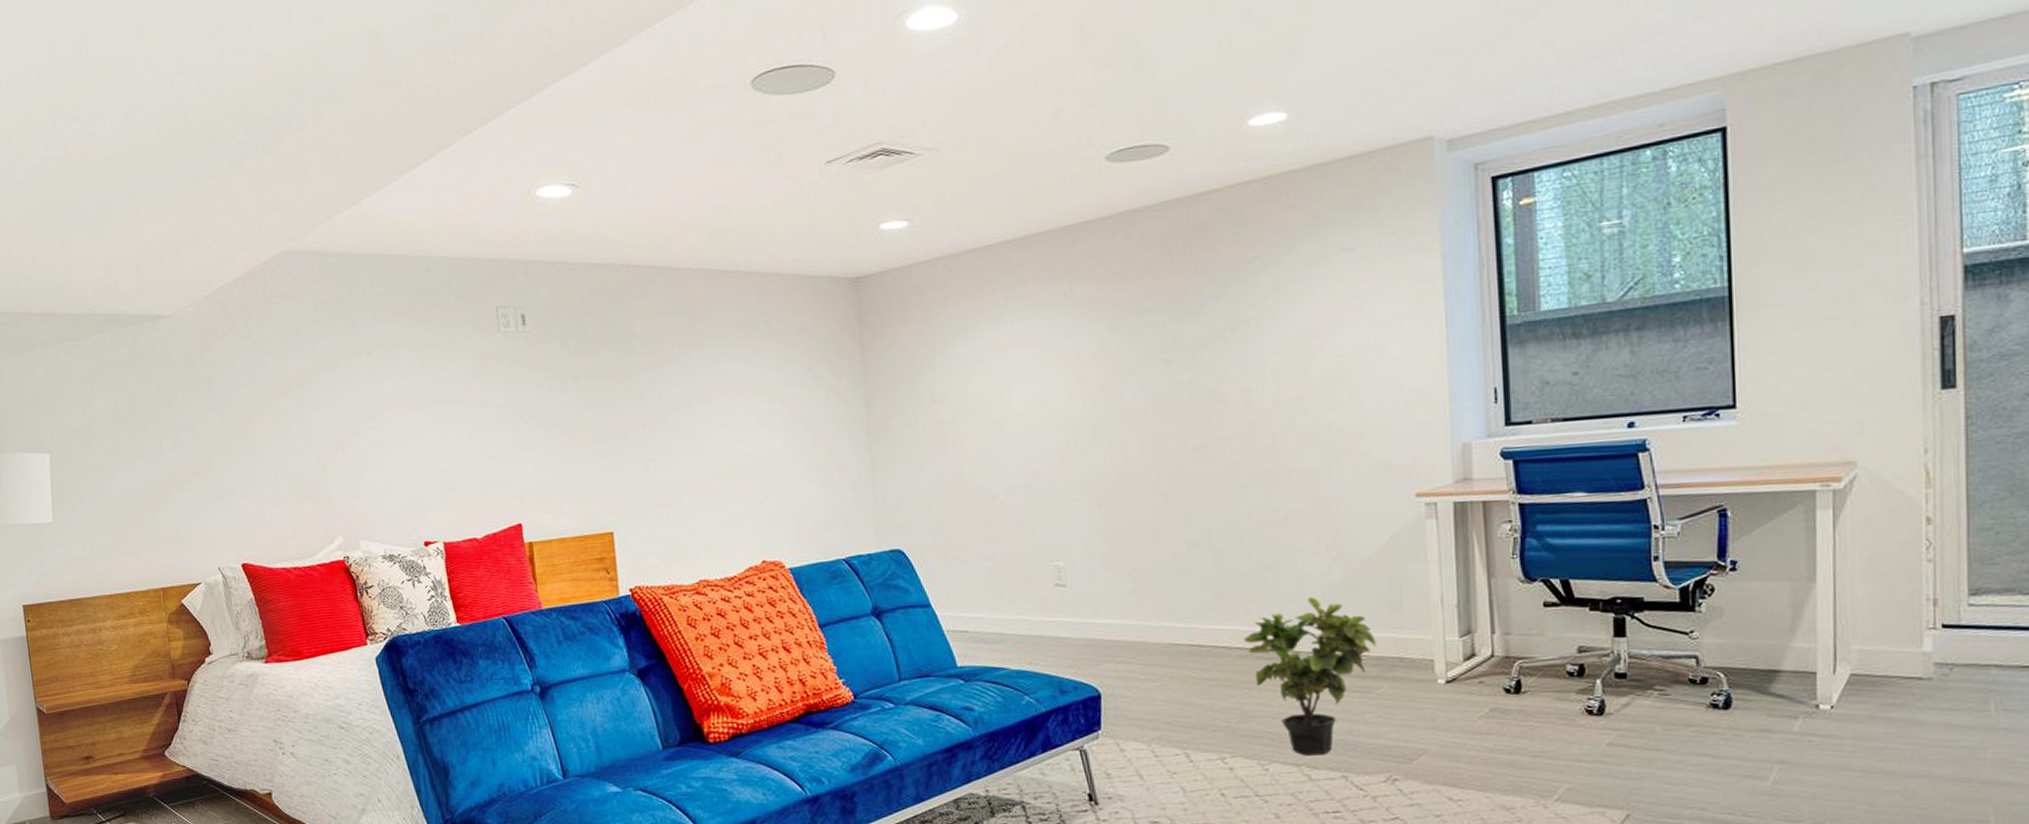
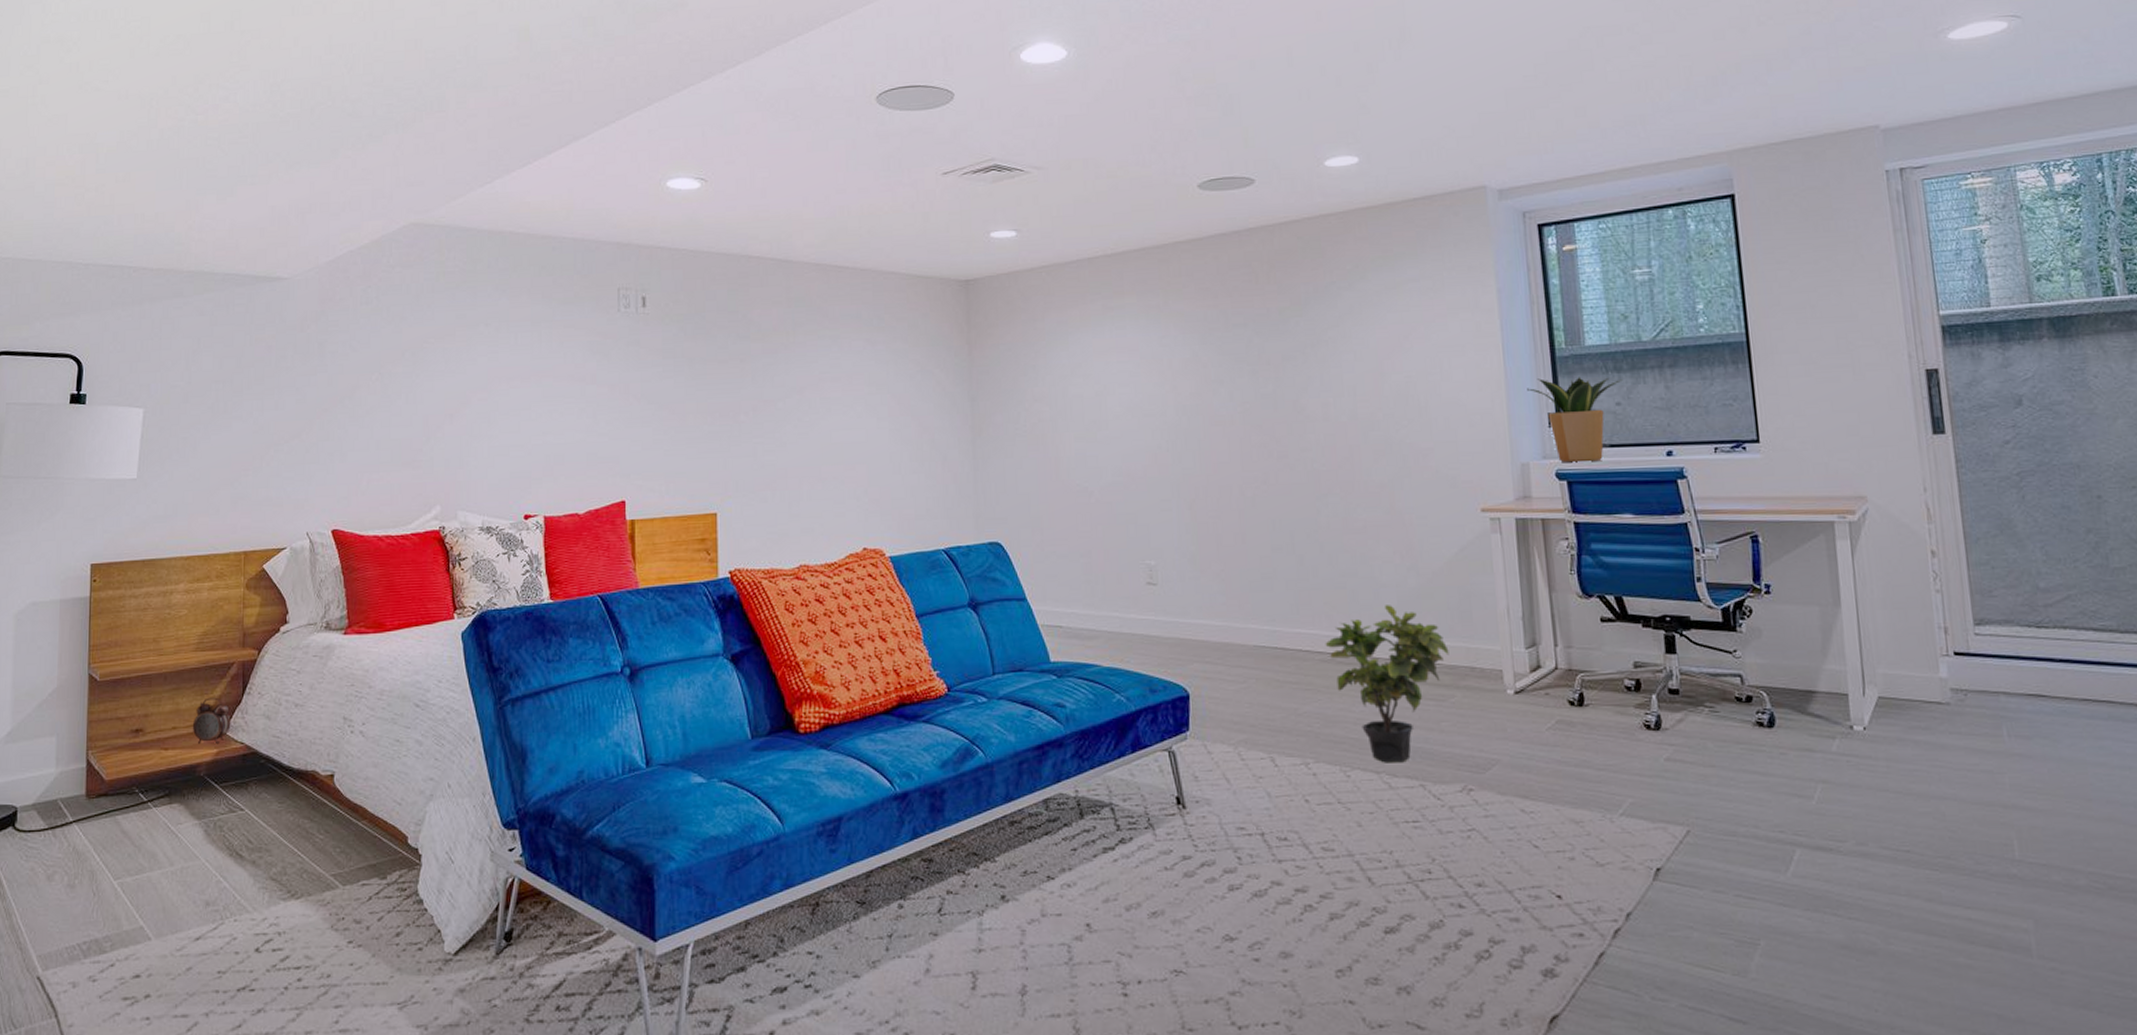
alarm clock: none [137,725,172,768] -> present [193,697,231,744]
potted plant: none [1472,346,1581,441] -> present [1527,377,1622,463]

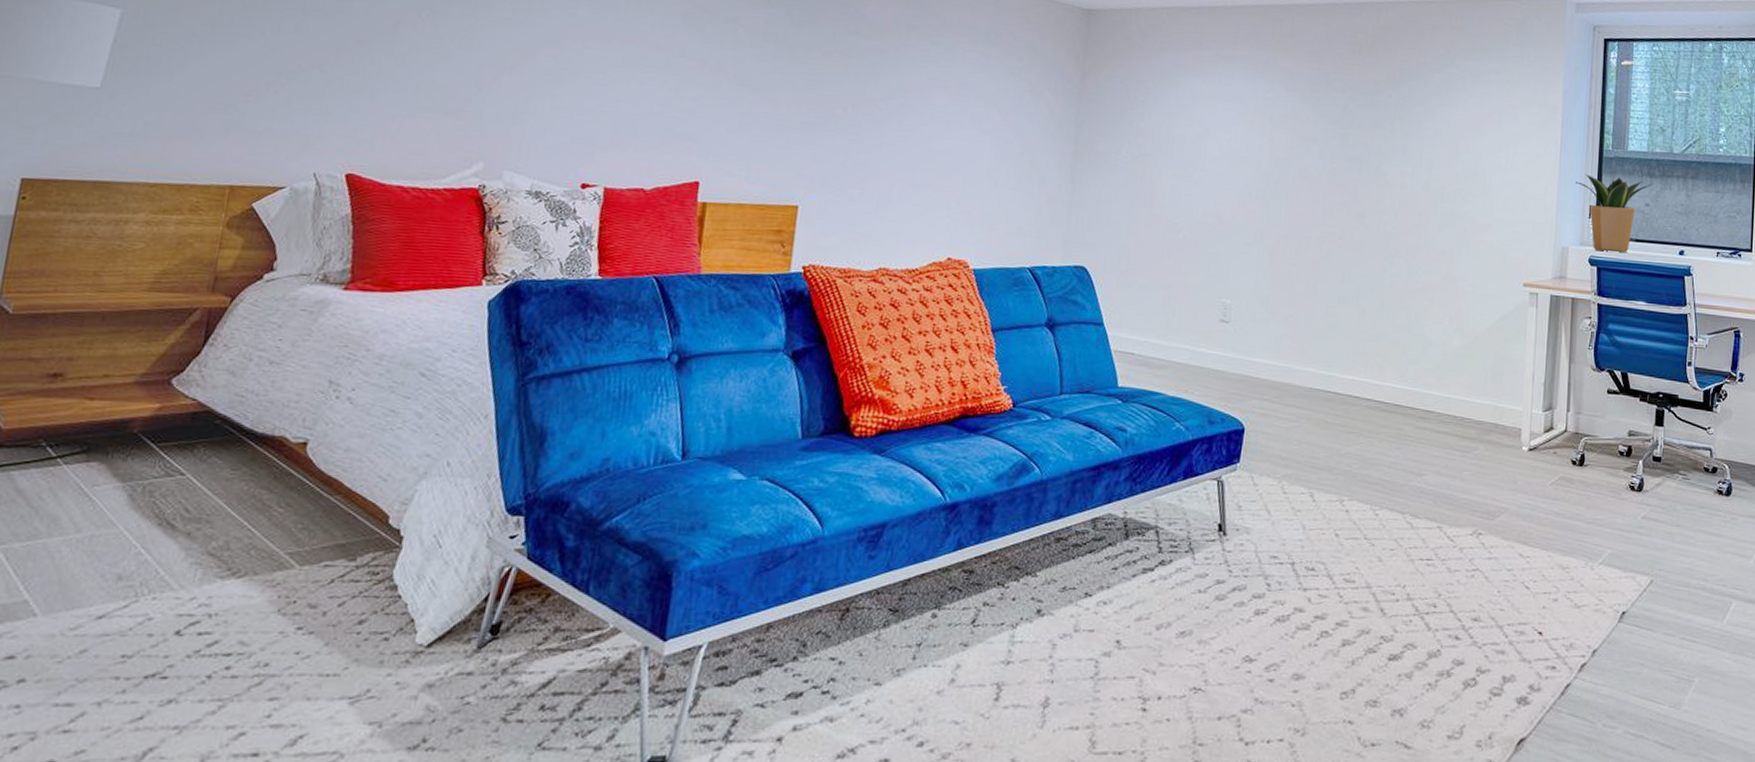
alarm clock: present [193,697,231,744] -> none [131,345,184,398]
potted plant: present [1325,605,1449,763] -> none [1373,361,1479,506]

